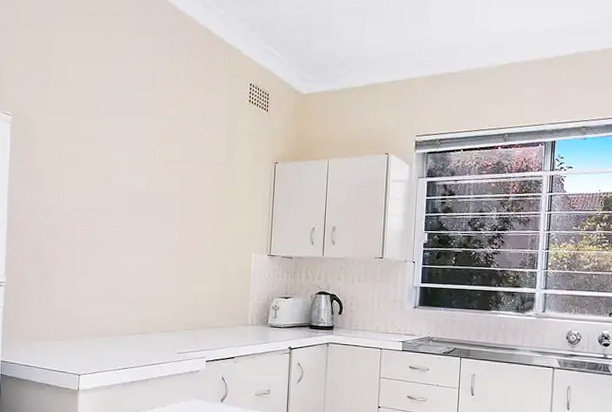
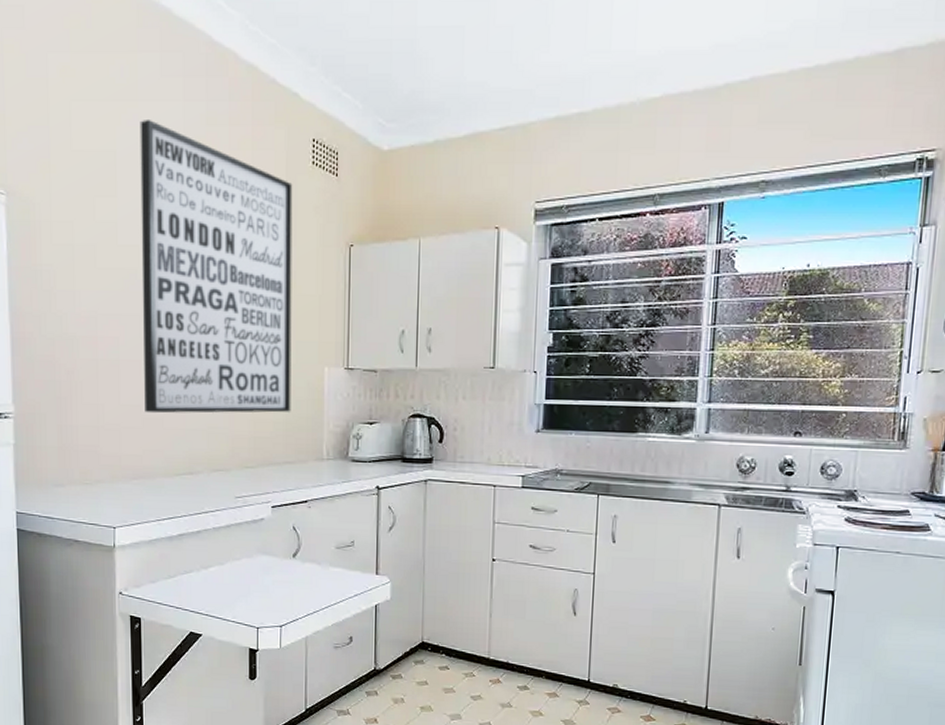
wall art: none [109,65,234,288] -> present [140,120,293,414]

